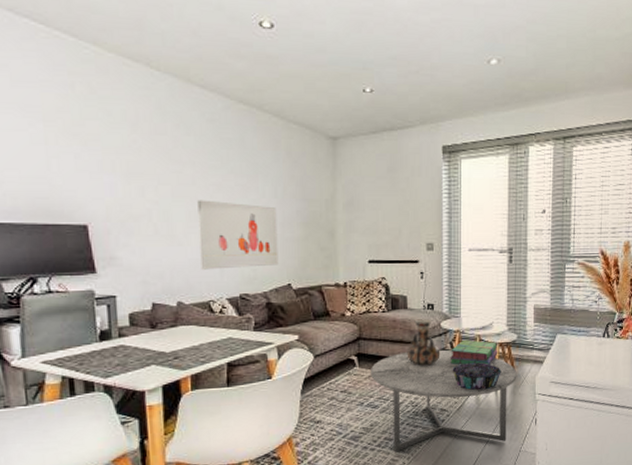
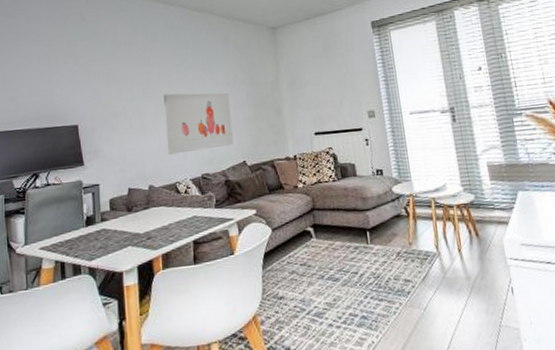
coffee table: present [371,349,517,453] -> none [328,215,483,330]
decorative vase: present [407,319,440,365] -> none [361,185,397,233]
stack of books: present [449,340,498,365] -> none [406,204,457,231]
decorative bowl: present [452,362,501,391] -> none [410,227,464,258]

